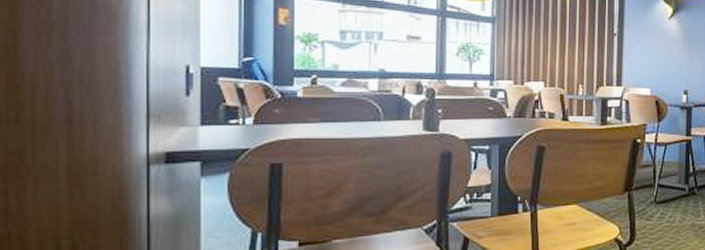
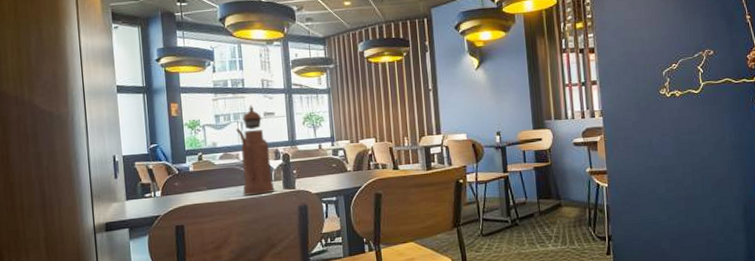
coffeepot: none [366,23,413,135] -> present [235,104,276,196]

